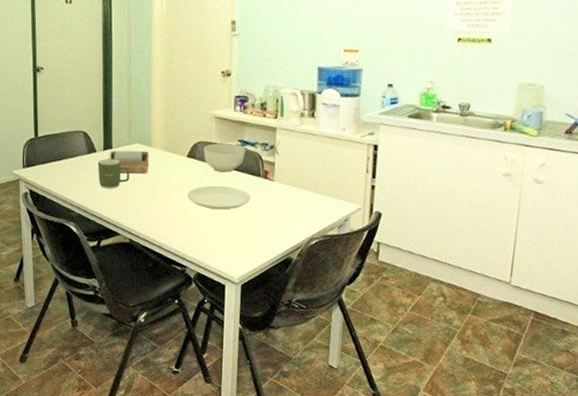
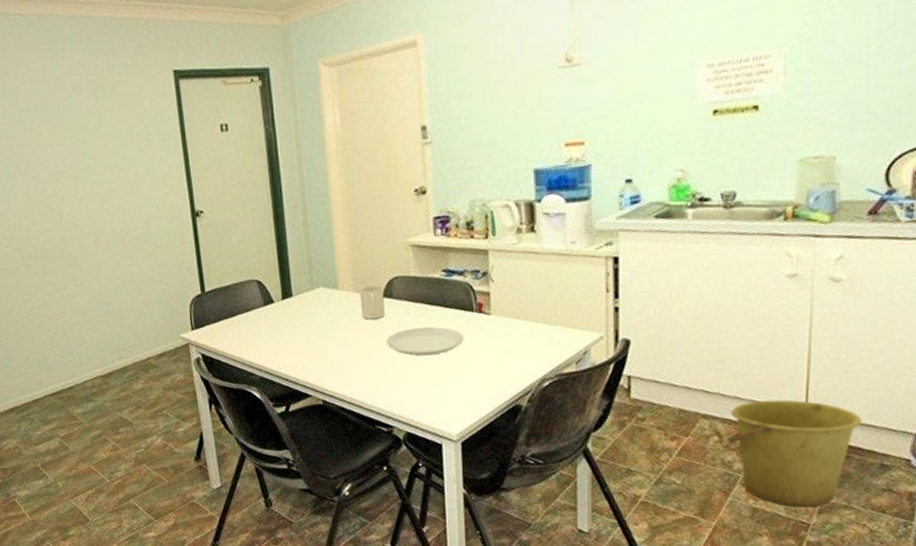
mug: present [97,159,130,188] -> none [276,308,316,344]
napkin holder: present [108,150,149,174] -> none [288,295,337,325]
mug: none [168,146,189,175] -> present [359,285,385,320]
bowl: present [203,143,246,172] -> none [400,275,453,311]
bucket: none [450,271,552,361] -> present [727,399,863,508]

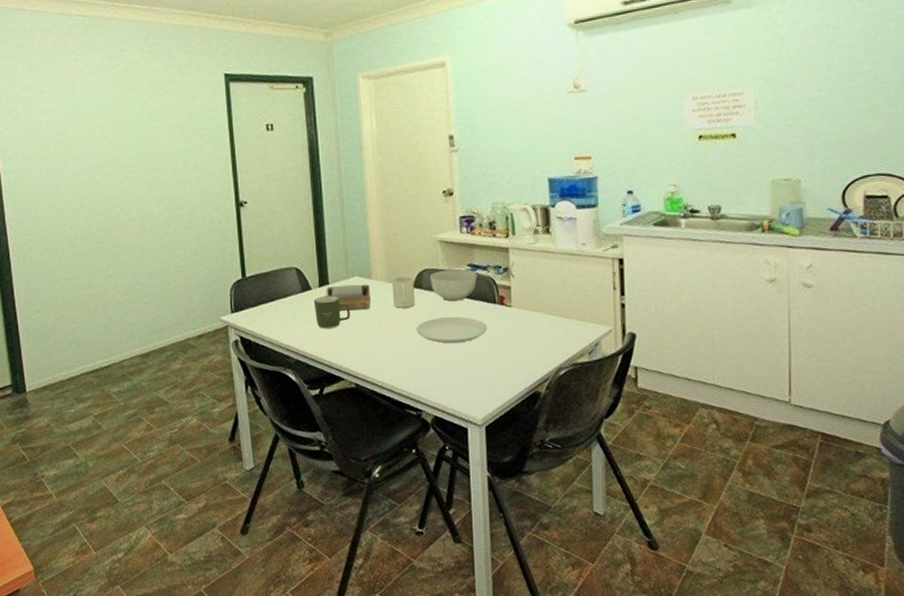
mug: none [276,308,316,344] -> present [313,296,350,329]
napkin holder: none [288,295,337,325] -> present [325,284,371,311]
bowl: none [400,275,453,311] -> present [429,268,478,302]
bucket: present [727,399,863,508] -> none [724,391,839,492]

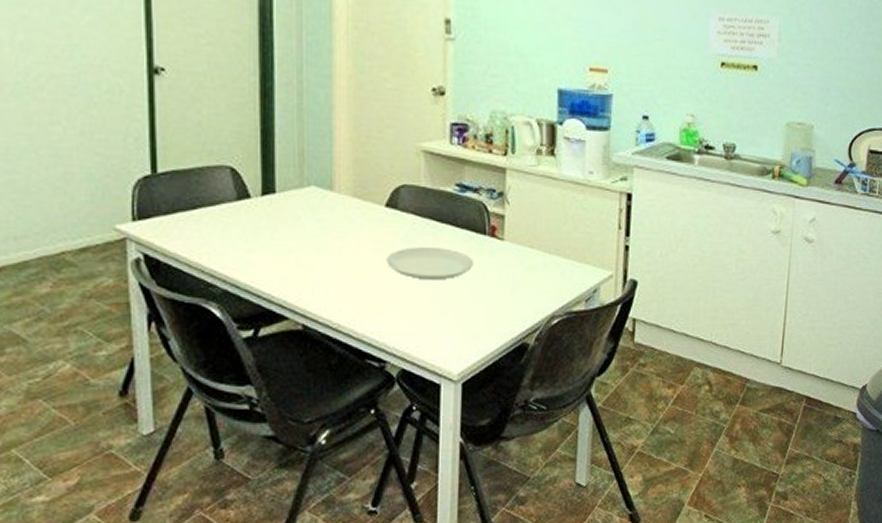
mug: present [313,296,350,329] -> none [252,208,302,251]
napkin holder: present [325,284,371,311] -> none [269,195,330,230]
mug: present [391,276,415,308] -> none [359,191,388,232]
bowl: present [429,268,478,302] -> none [408,187,467,228]

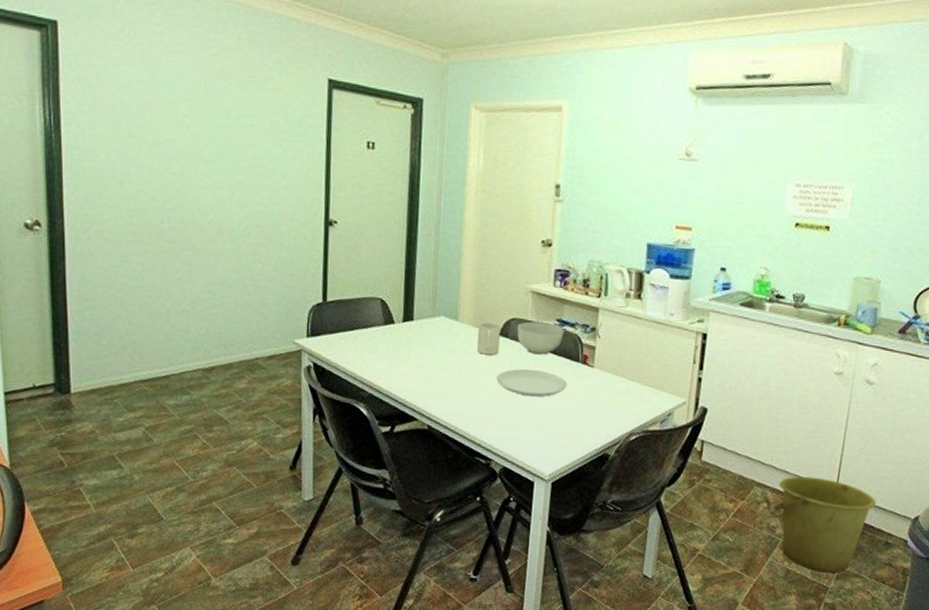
mug: none [359,191,388,232] -> present [476,322,501,355]
bowl: none [408,187,467,228] -> present [517,321,565,355]
bucket: none [716,351,824,458] -> present [774,476,877,573]

